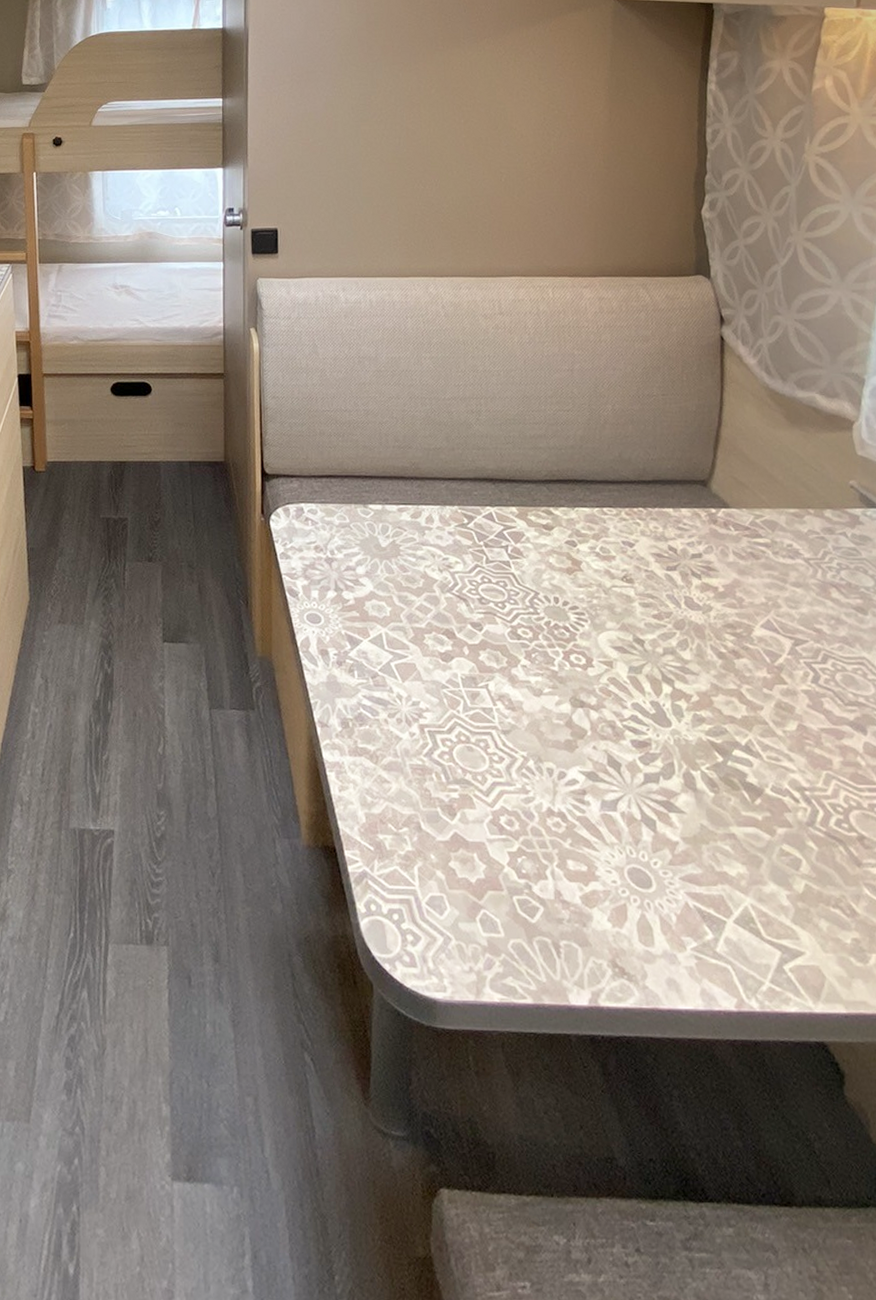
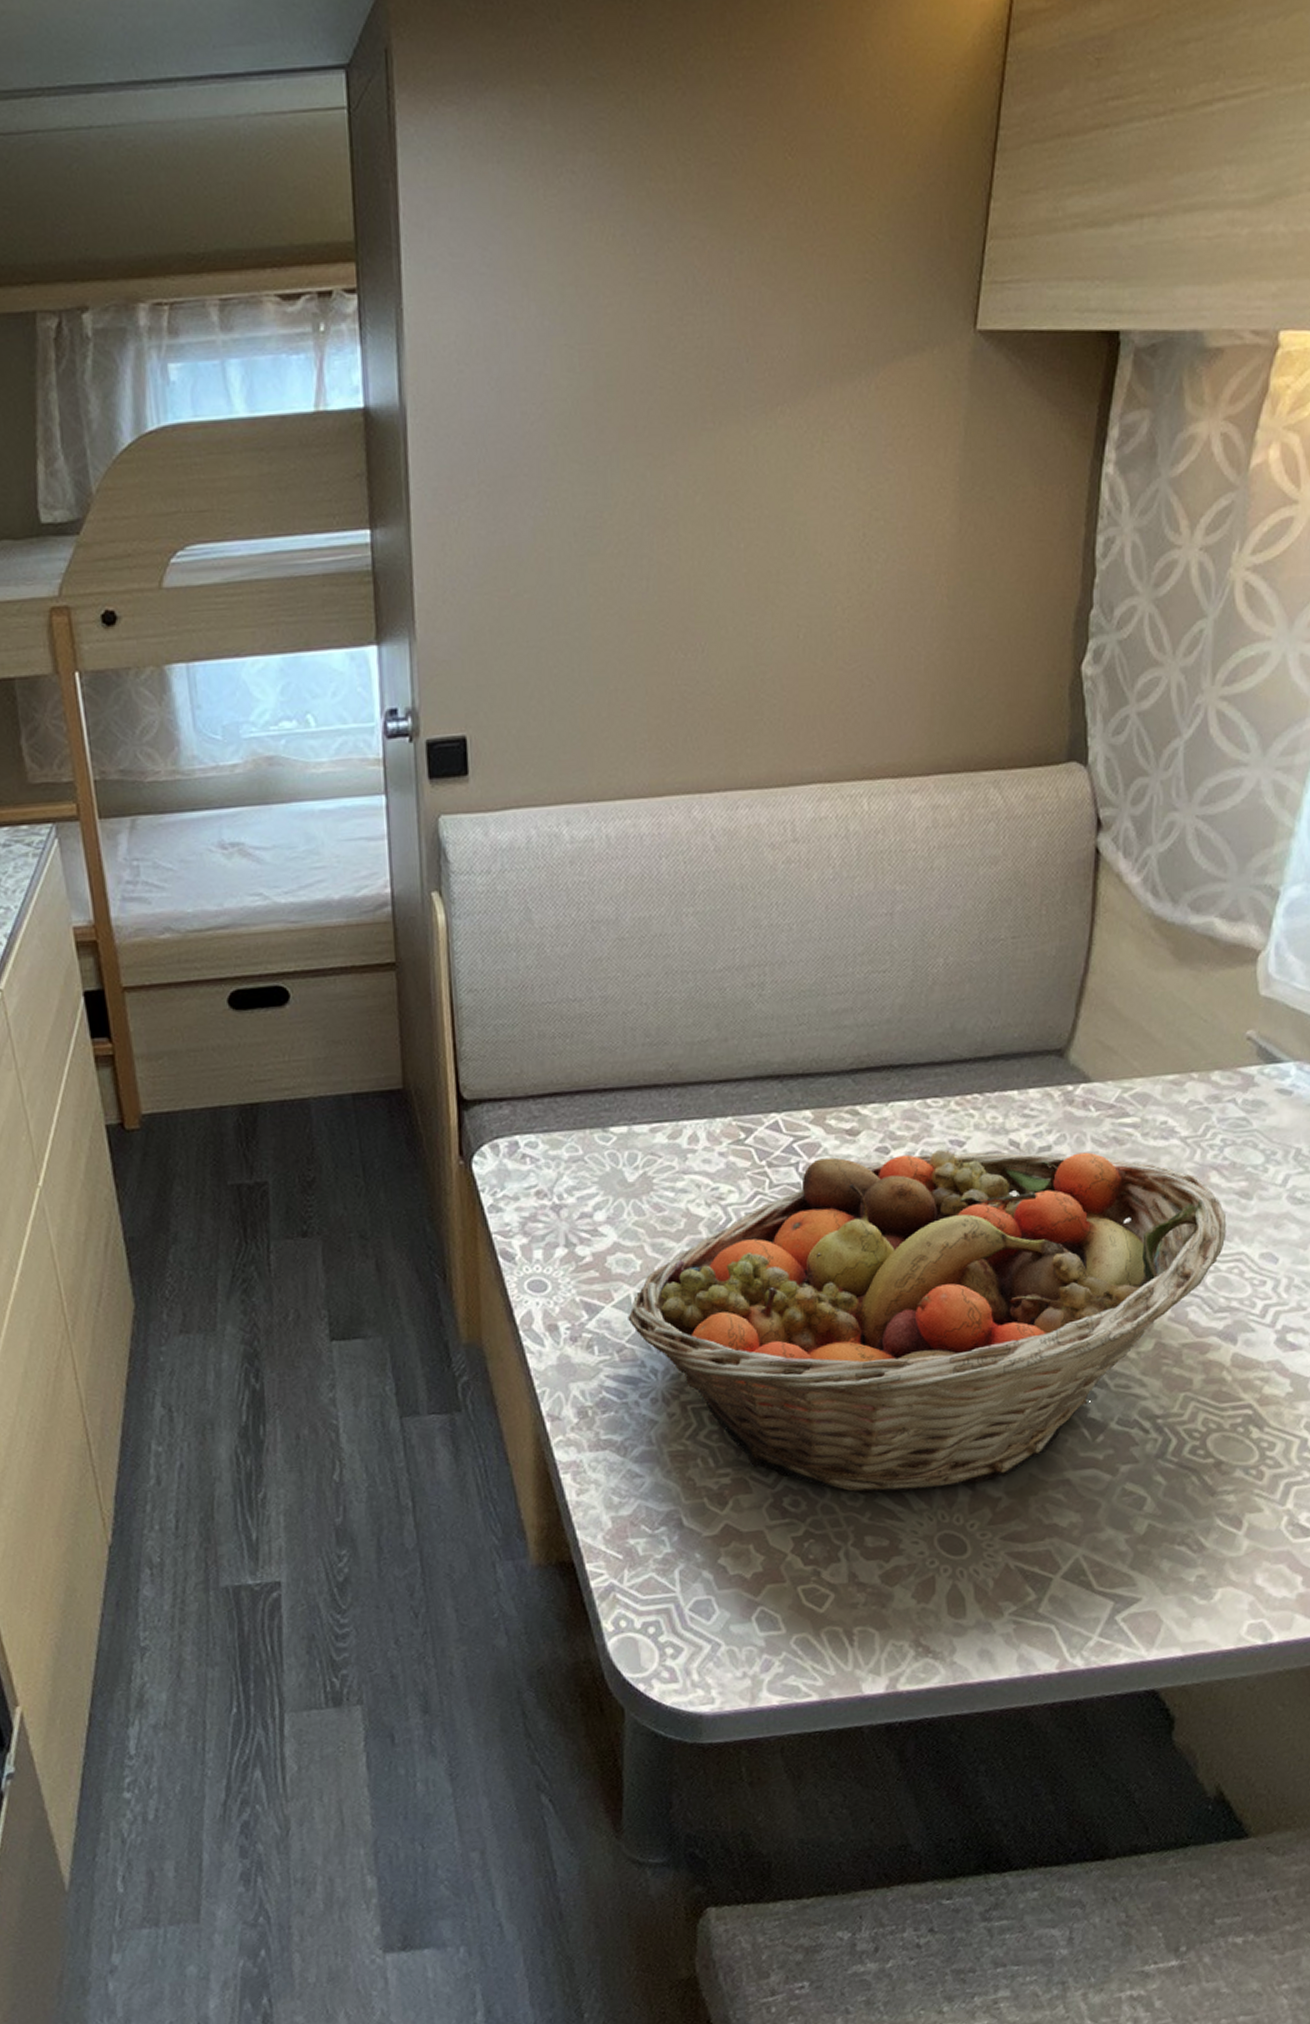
fruit basket: none [380,545,849,827] -> present [628,1149,1227,1493]

